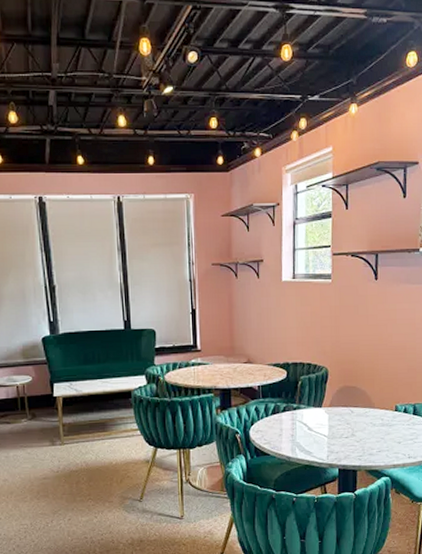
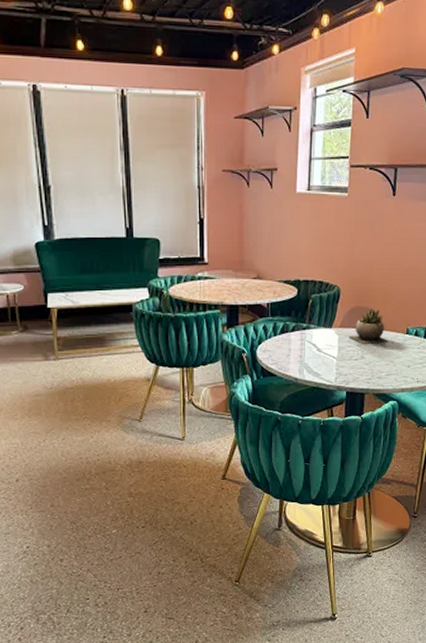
succulent plant: none [338,387,377,422] -> present [348,308,388,344]

